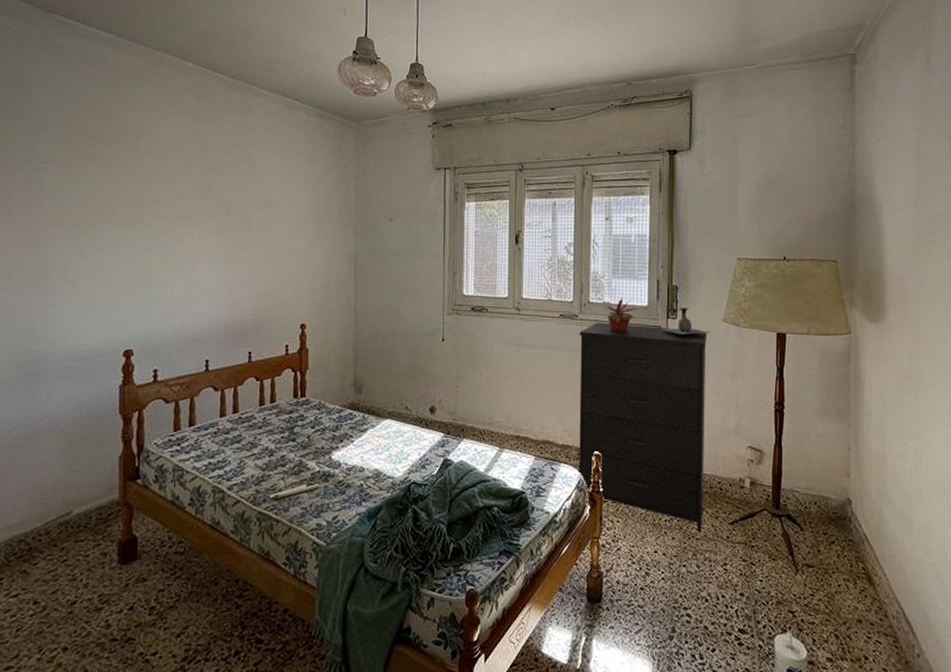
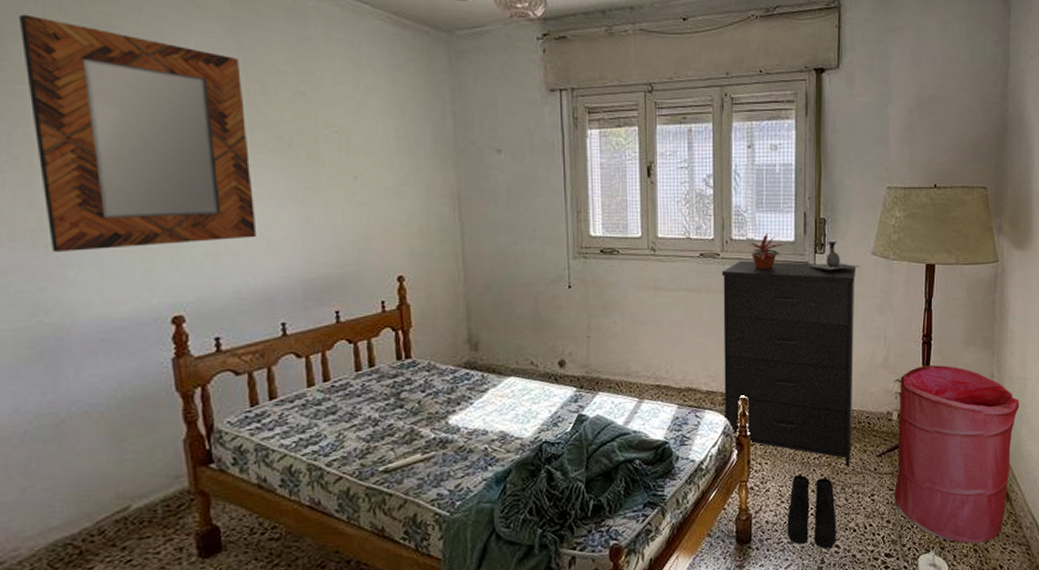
home mirror: none [46,112,198,294] -> present [19,14,256,252]
boots: none [637,535,688,616] -> present [787,474,836,549]
laundry hamper: none [748,433,880,629] -> present [894,365,1020,544]

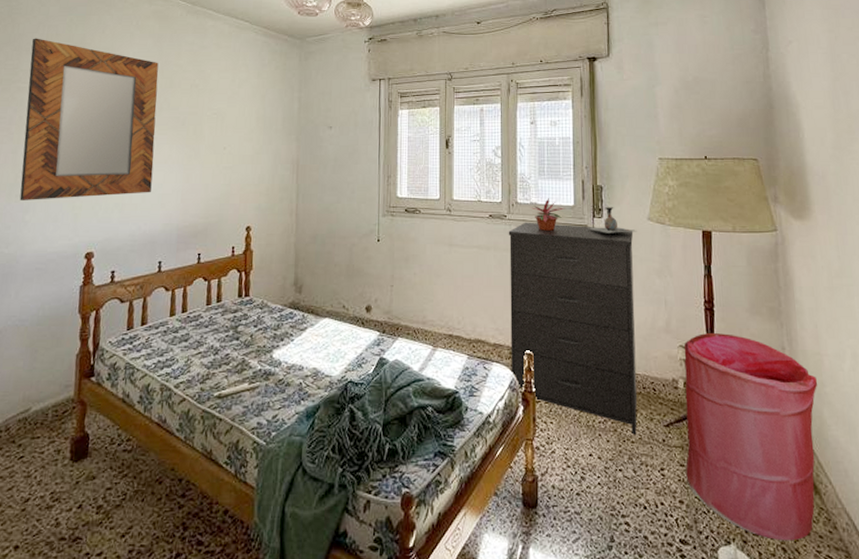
boots: present [787,474,836,549] -> none [573,438,626,525]

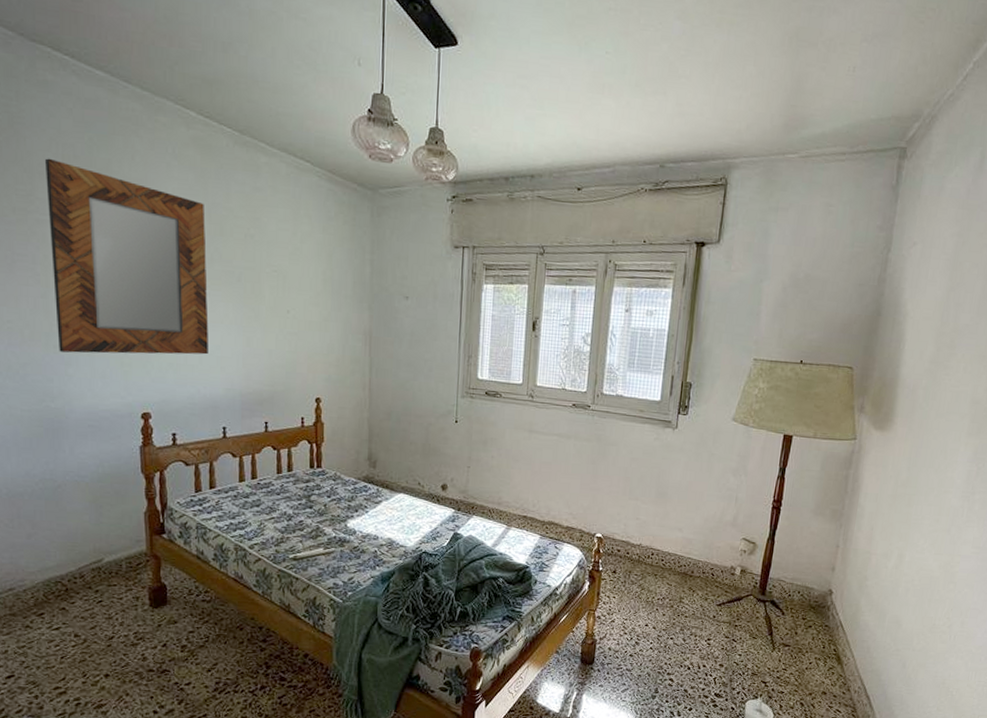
dresser: present [508,222,638,435] -> none [581,413,716,611]
potted plant: present [530,198,565,231] -> none [615,391,651,424]
decorative vase: present [589,207,637,233] -> none [672,404,720,432]
laundry hamper: present [683,332,818,541] -> none [729,528,862,699]

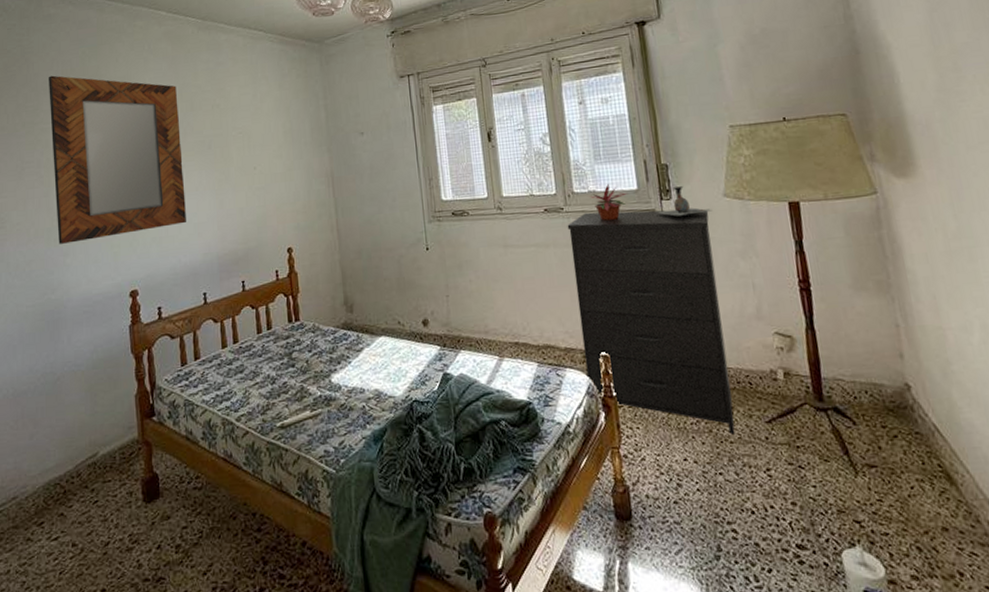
dresser: none [581,413,716,611] -> present [567,210,735,435]
potted plant: none [615,391,651,424] -> present [588,184,628,221]
decorative vase: none [672,404,720,432] -> present [657,186,713,216]

